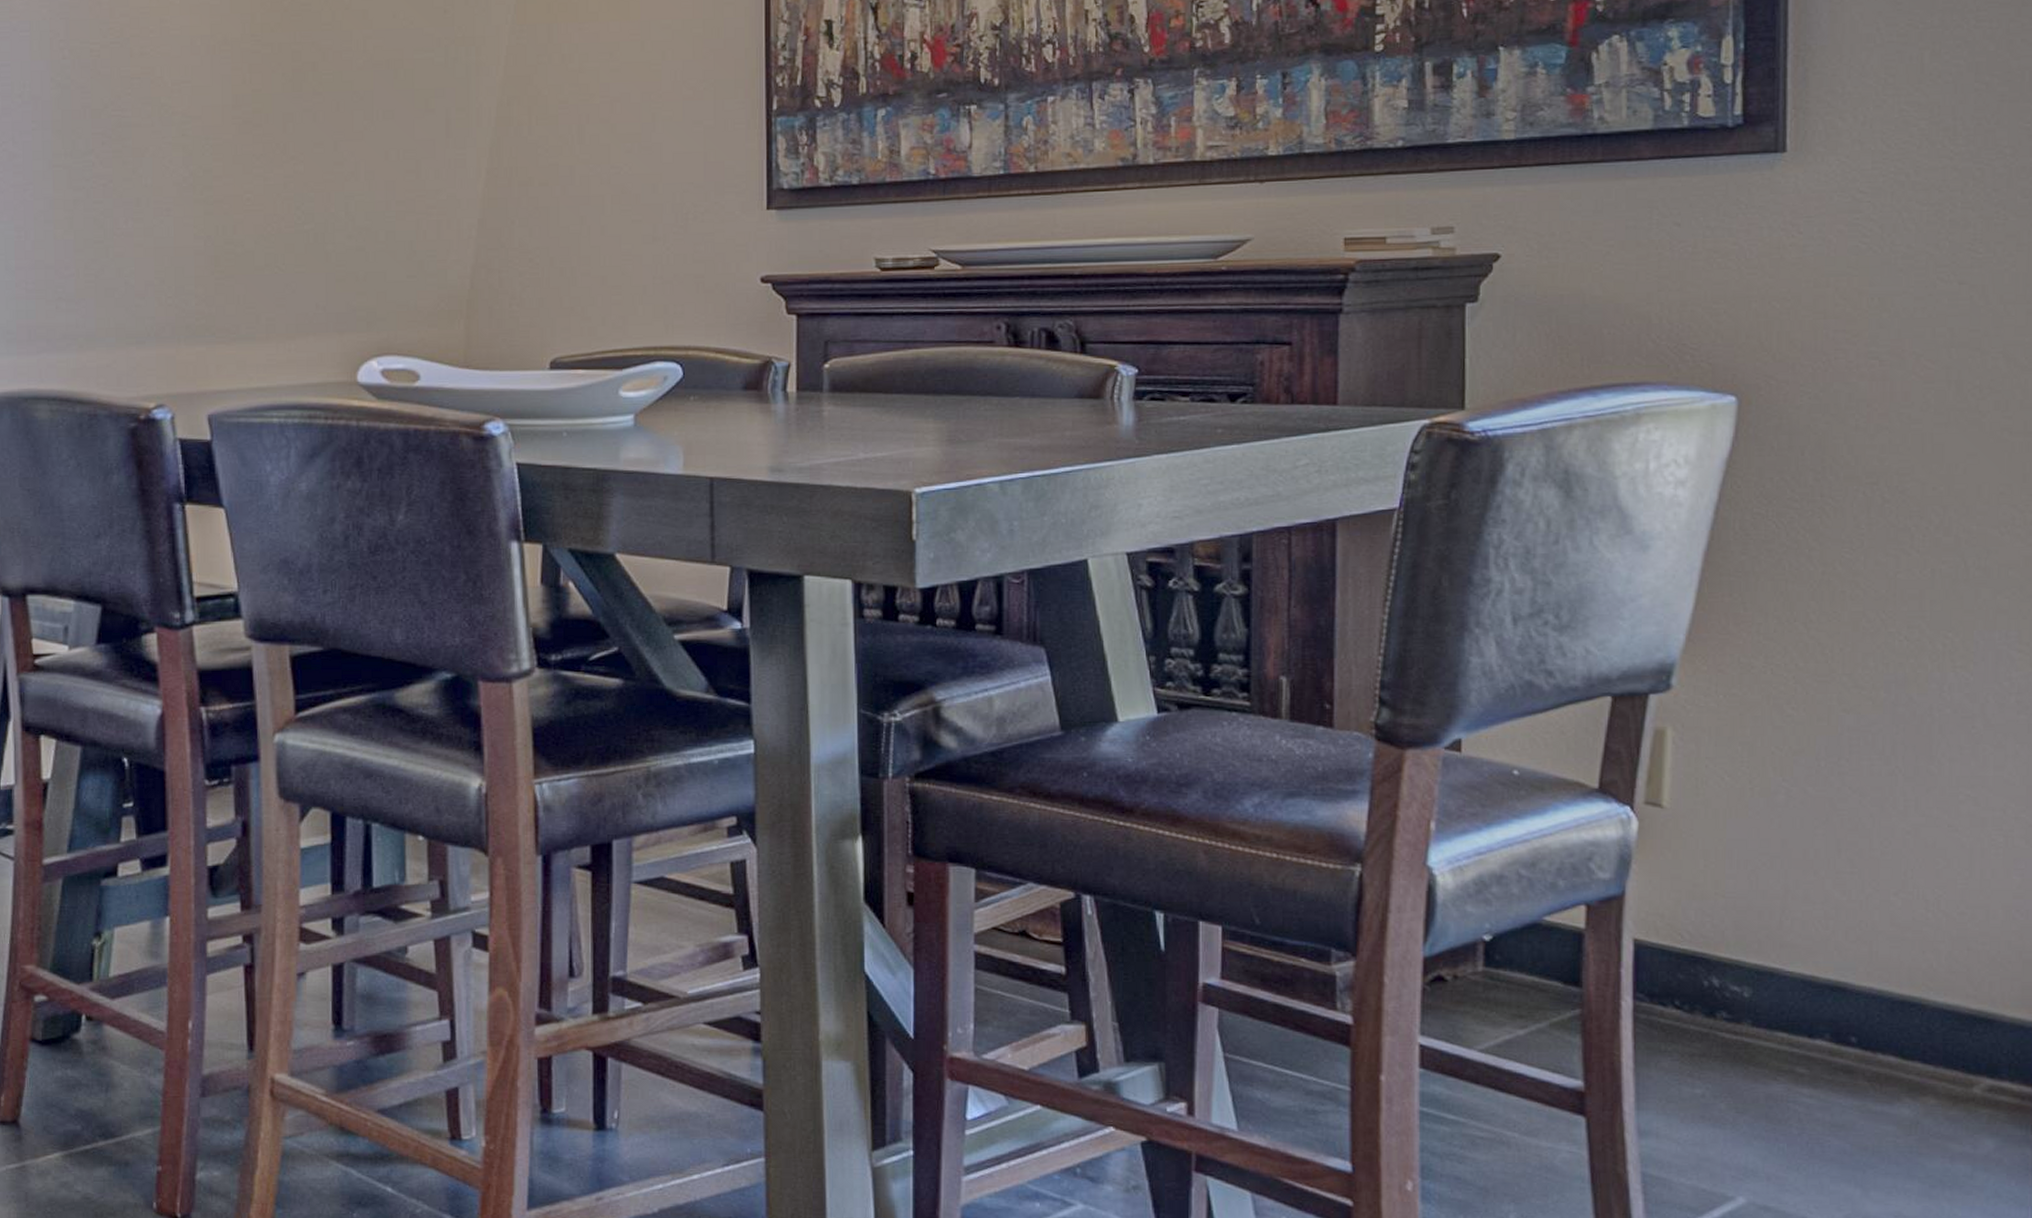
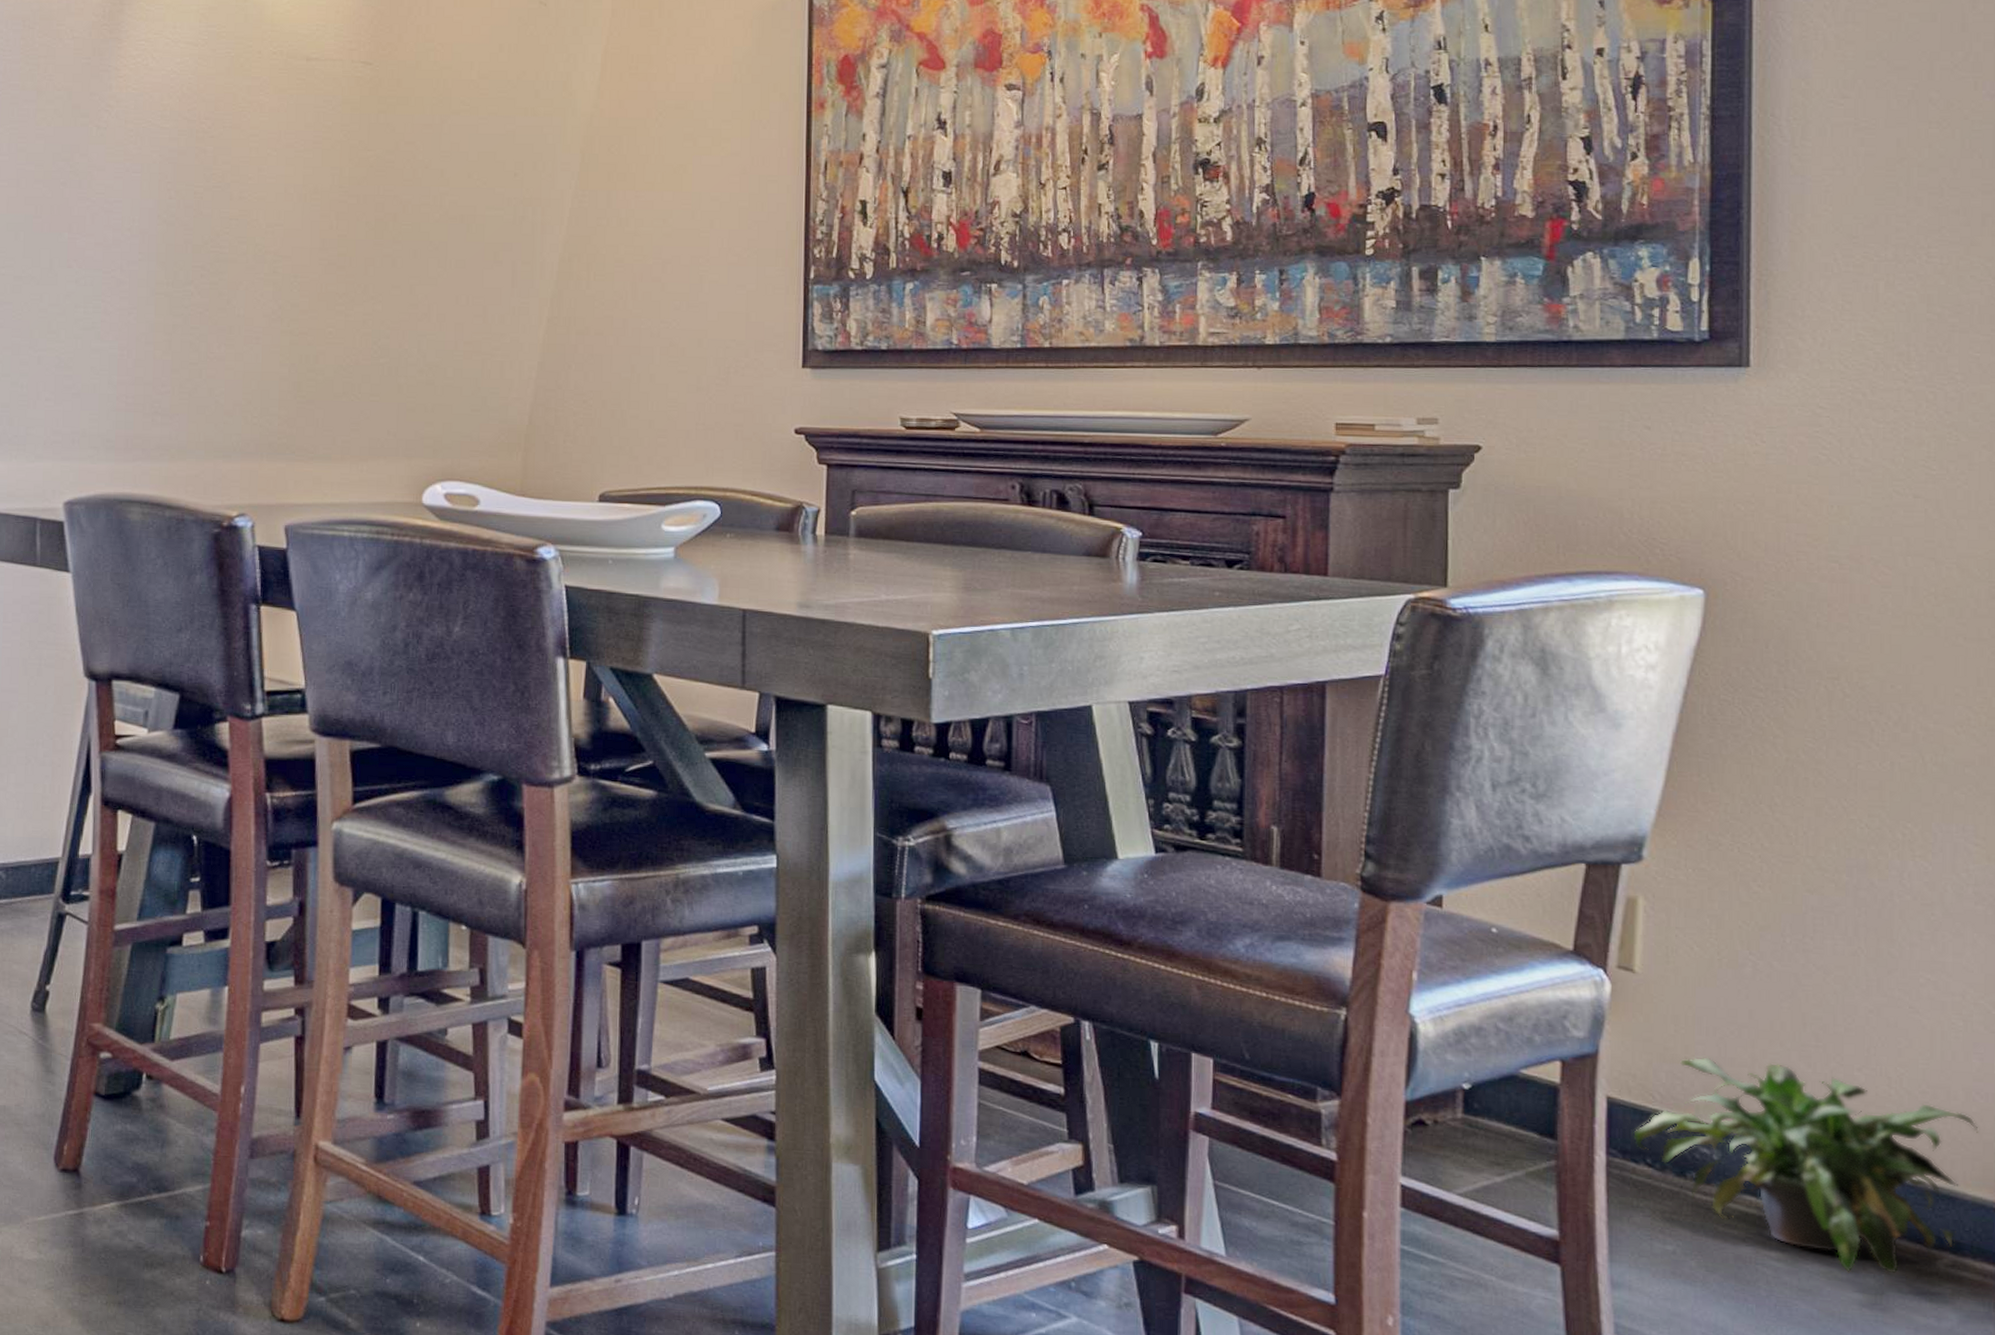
potted plant: none [1661,891,2019,1105] -> present [1633,1057,1979,1273]

